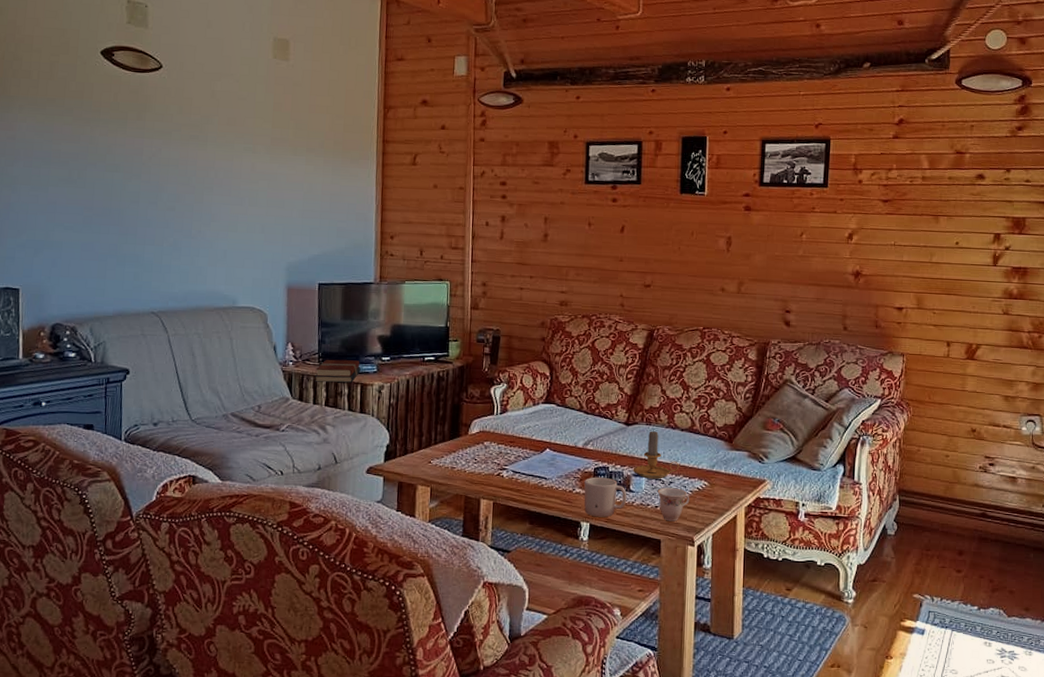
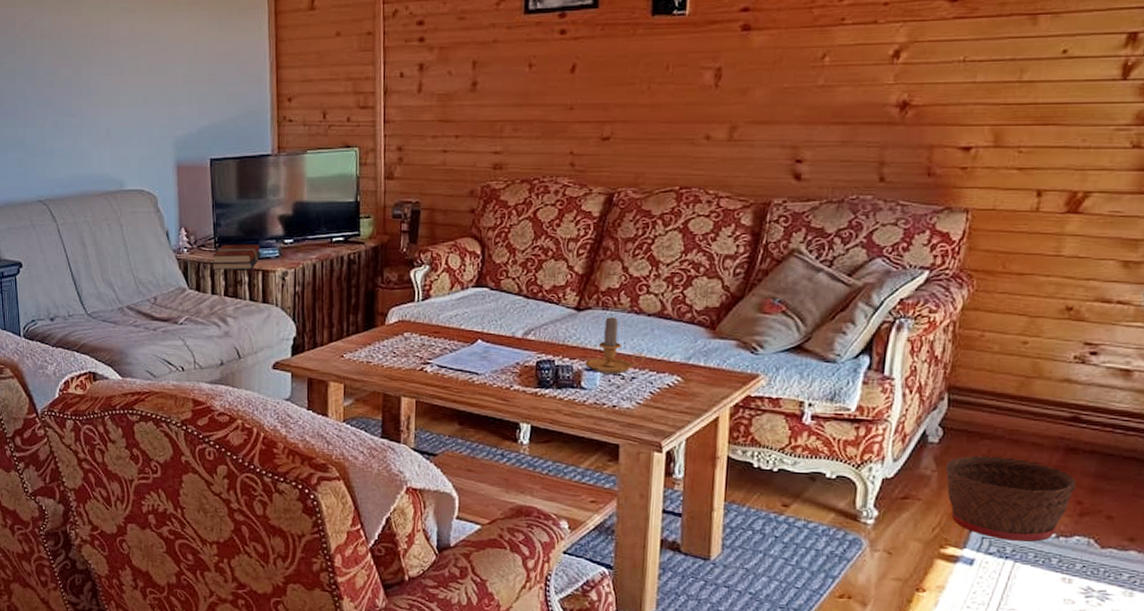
mug: present [584,477,627,518] -> none [523,371,577,418]
teacup: present [657,487,690,522] -> none [615,384,658,424]
basket: none [900,545,988,614] -> present [944,455,1076,542]

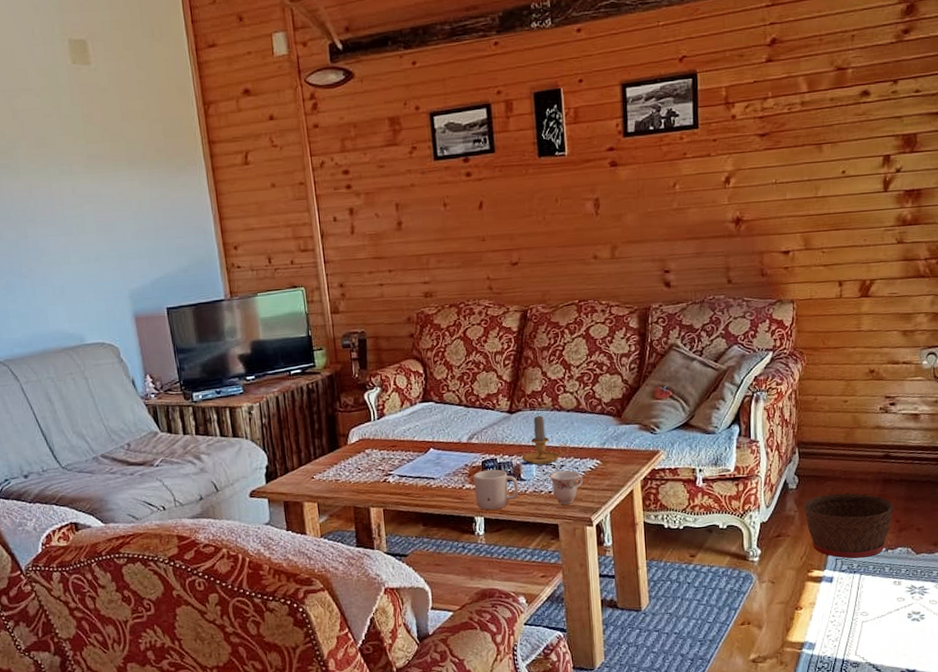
books: present [212,244,261,270] -> none [179,383,227,412]
mug: none [523,371,577,418] -> present [473,469,519,511]
teacup: none [615,384,658,424] -> present [549,470,584,505]

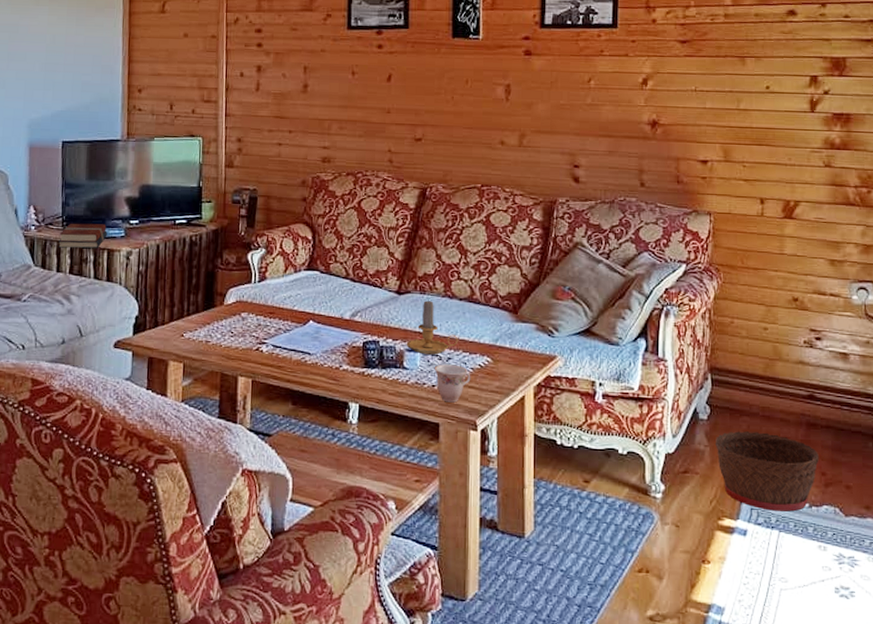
books: none [179,383,227,412] -> present [58,223,107,249]
mug: present [473,469,519,511] -> none [352,352,400,398]

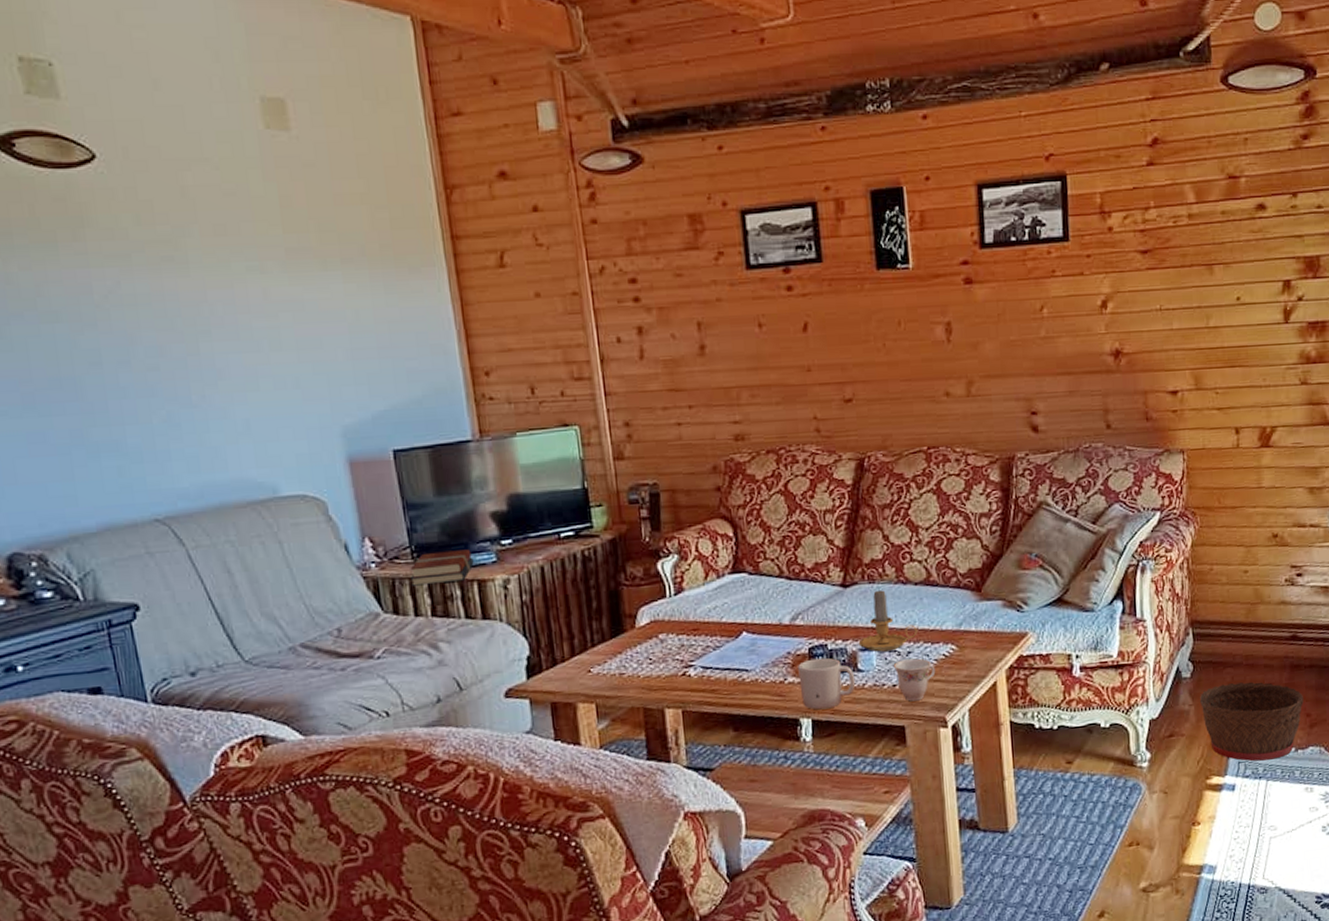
mug: none [352,352,400,398] -> present [798,657,856,710]

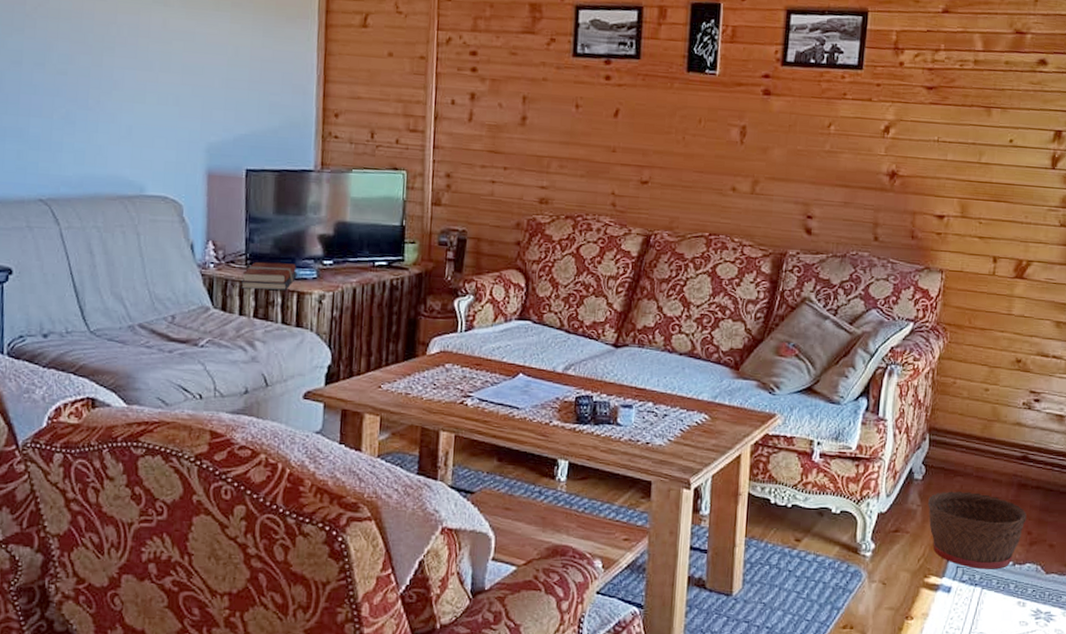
mug: present [798,657,856,710] -> none [562,407,614,455]
candle: present [858,589,917,652] -> none [621,353,676,411]
teacup: present [893,658,936,702] -> none [649,421,687,461]

